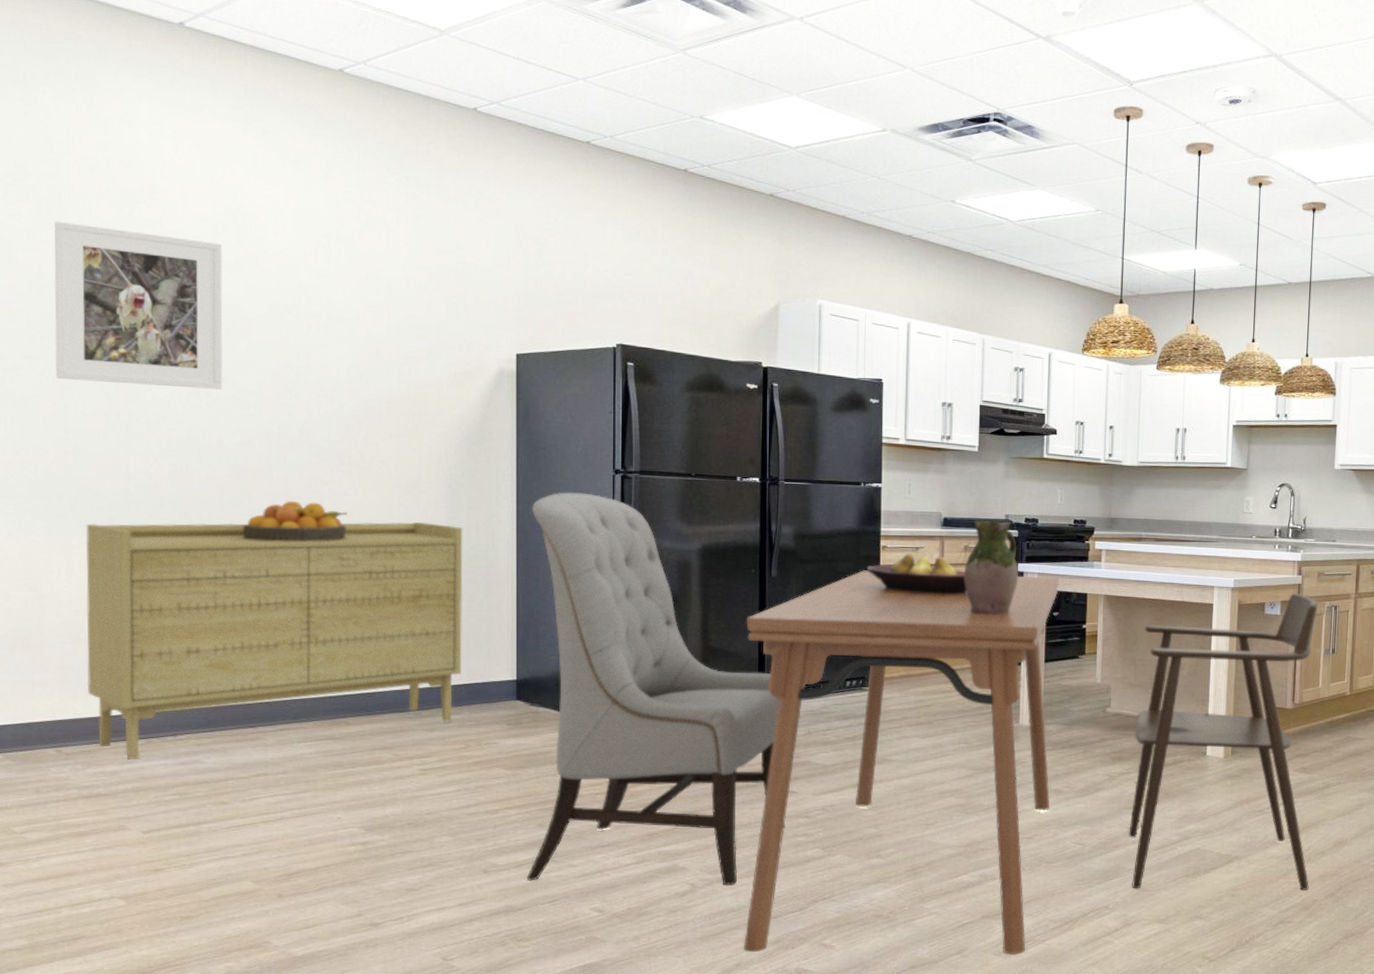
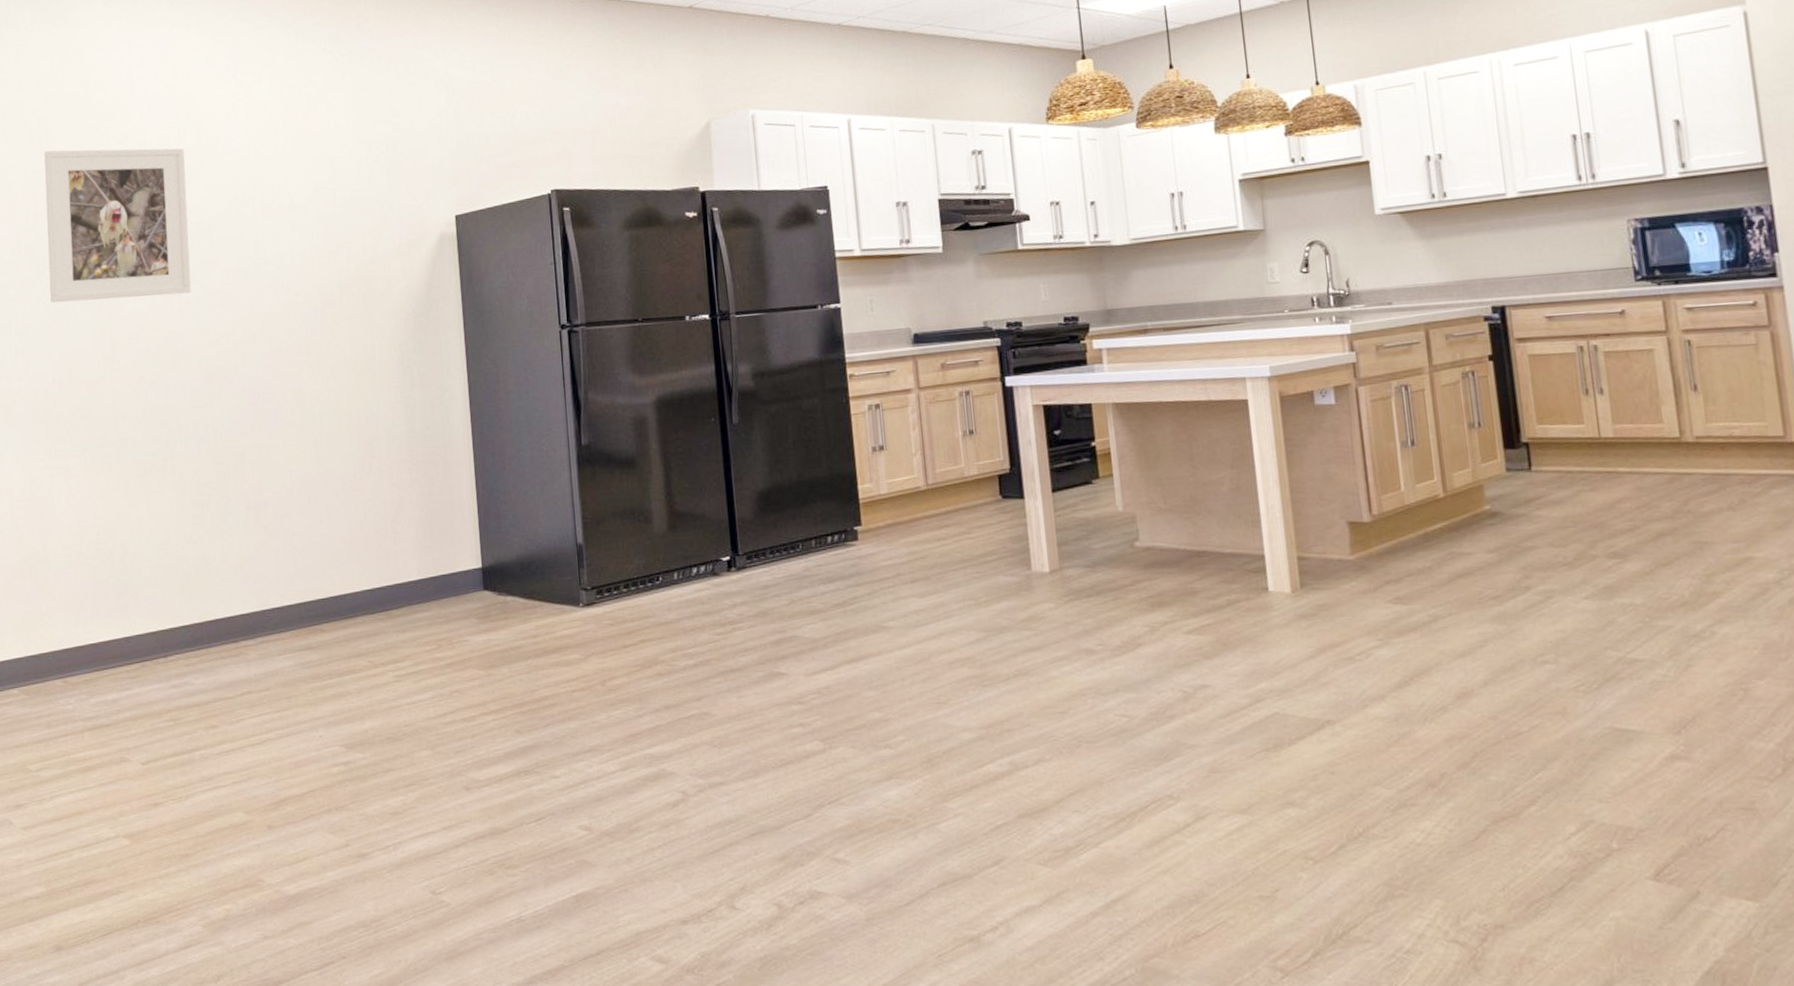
sideboard: present [85,521,463,760] -> none [80,404,427,686]
fruit bowl: present [243,500,347,542] -> none [216,396,309,444]
chair: present [527,492,786,885] -> none [483,353,779,797]
dining table: present [744,570,1060,955] -> none [711,388,1083,872]
fruit bowl: present [866,553,968,594] -> none [834,378,951,424]
pitcher: present [964,519,1019,615] -> none [944,328,1009,442]
chair: present [1128,592,1319,891] -> none [1166,374,1432,771]

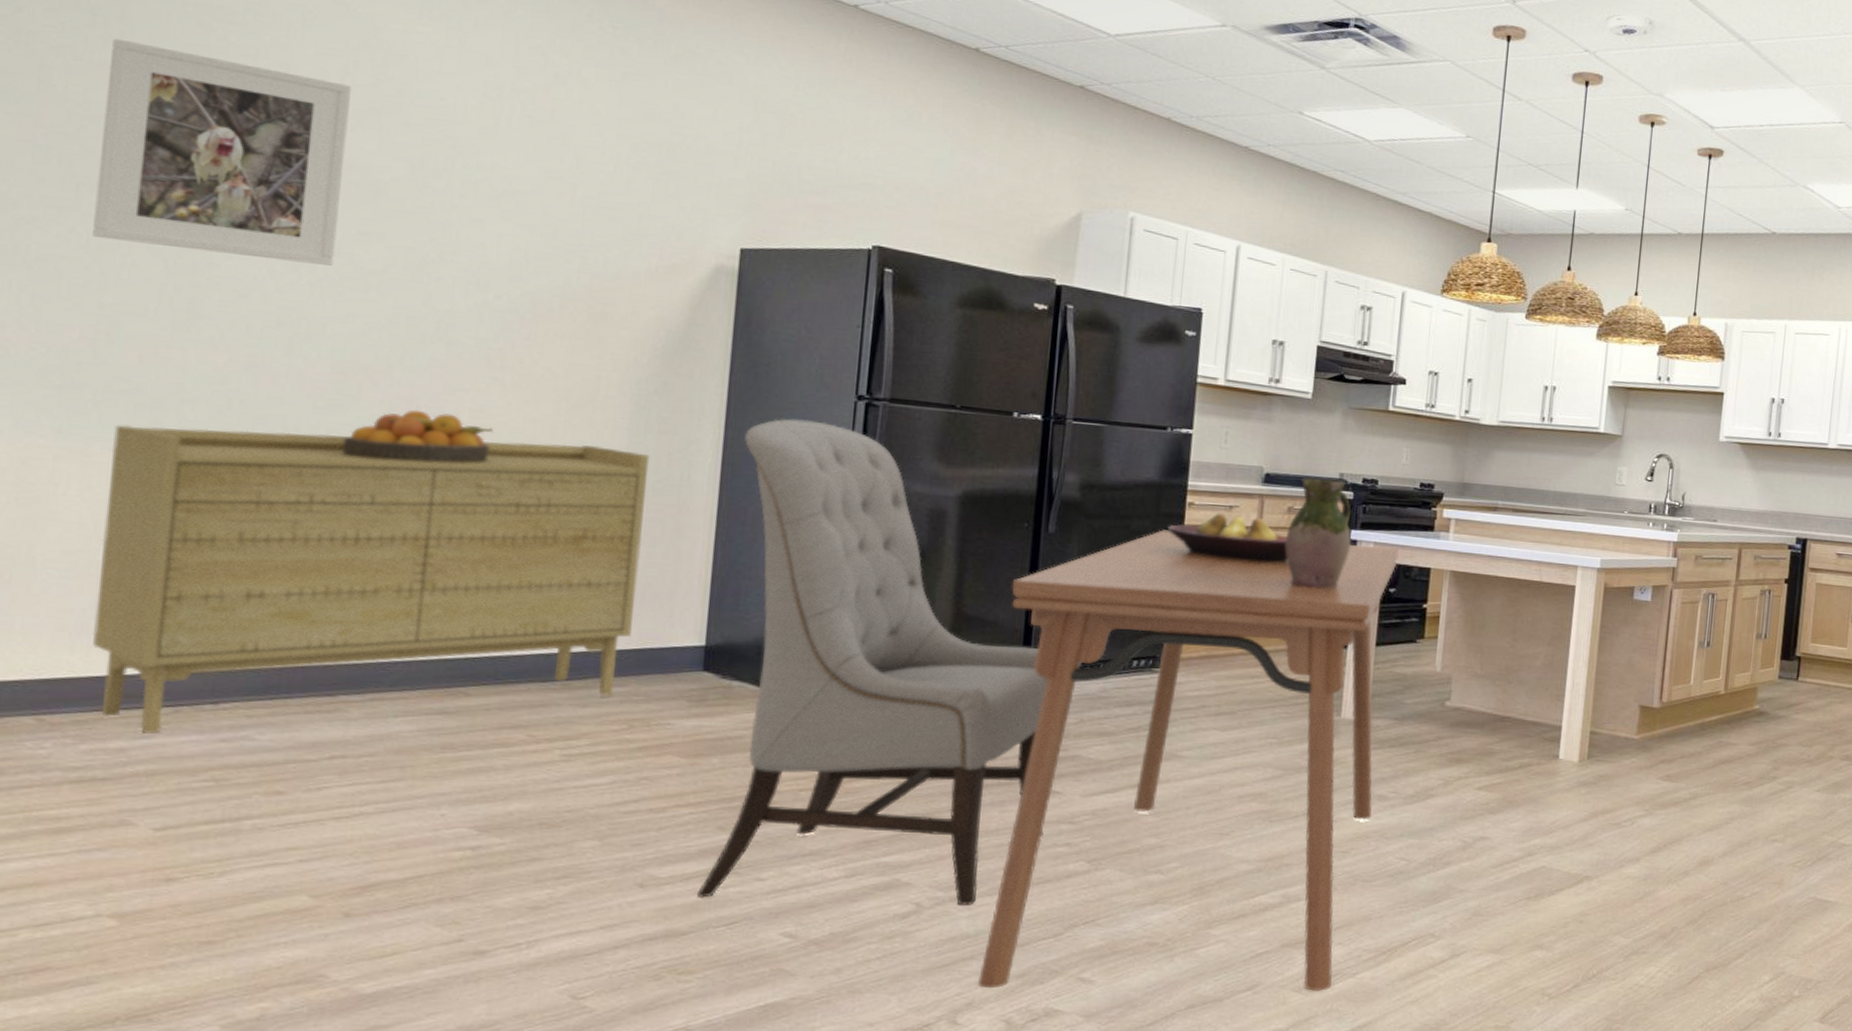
sideboard: none [80,404,427,686] -> present [92,424,650,734]
fruit bowl: none [216,396,309,444] -> present [343,409,493,463]
chair: none [483,353,779,797] -> present [697,418,1048,906]
dining table: none [711,388,1083,872] -> present [978,530,1400,991]
fruit bowl: none [834,378,951,424] -> present [1167,512,1289,563]
pitcher: none [944,328,1009,442] -> present [1285,476,1352,588]

